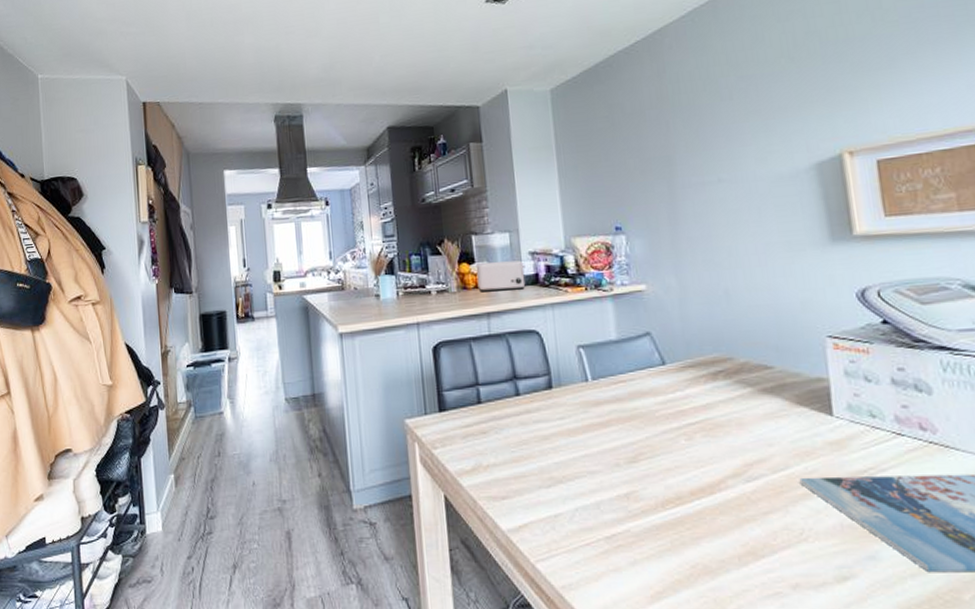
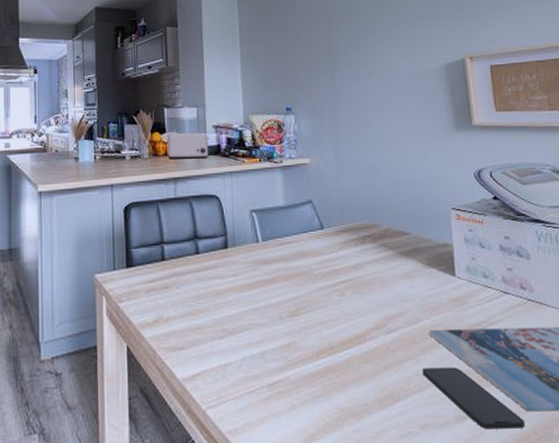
phone: none [791,520,927,592] -> present [421,367,526,430]

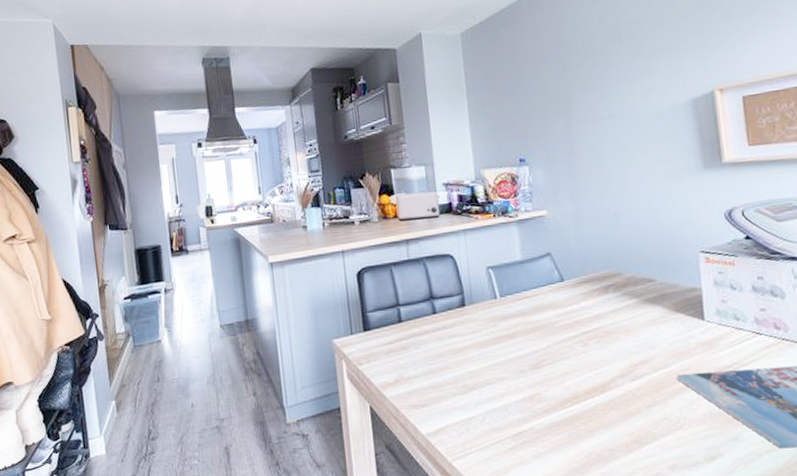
phone: present [421,367,526,430] -> none [669,409,779,467]

